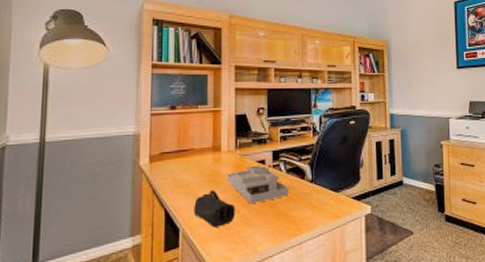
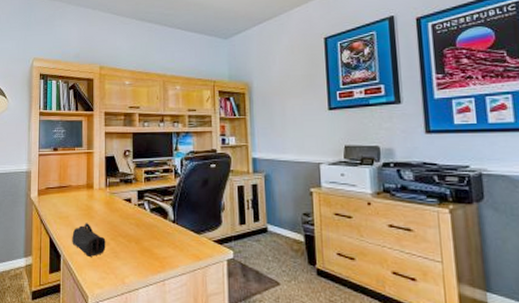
desk organizer: present [227,165,288,203] -> none [99,203,152,238]

